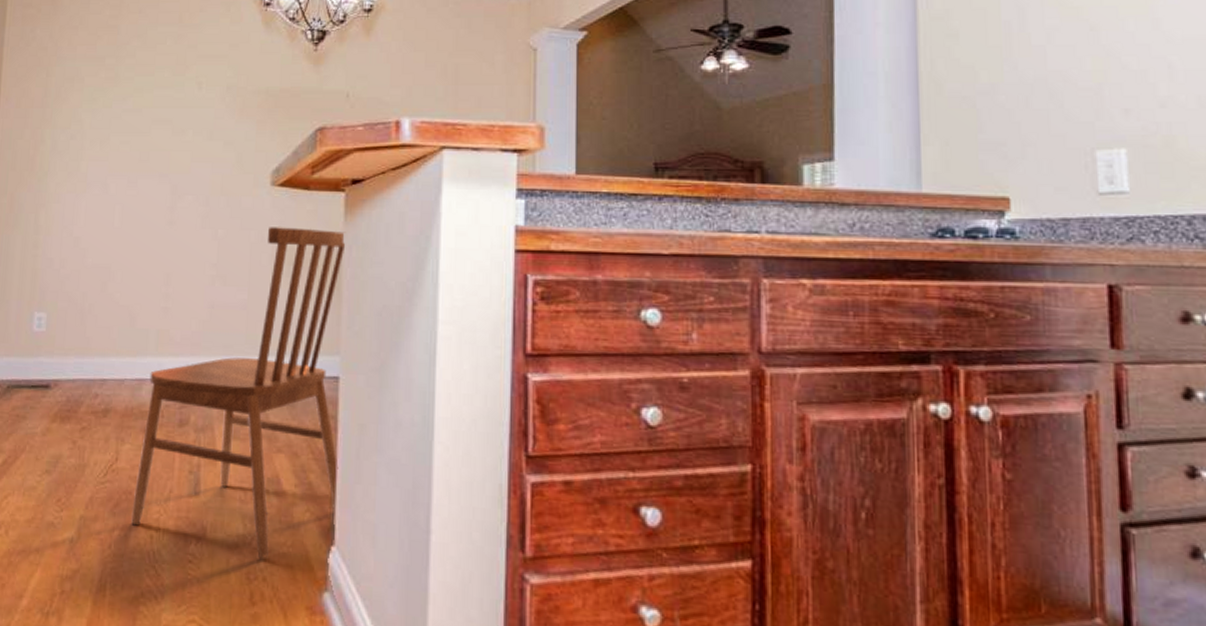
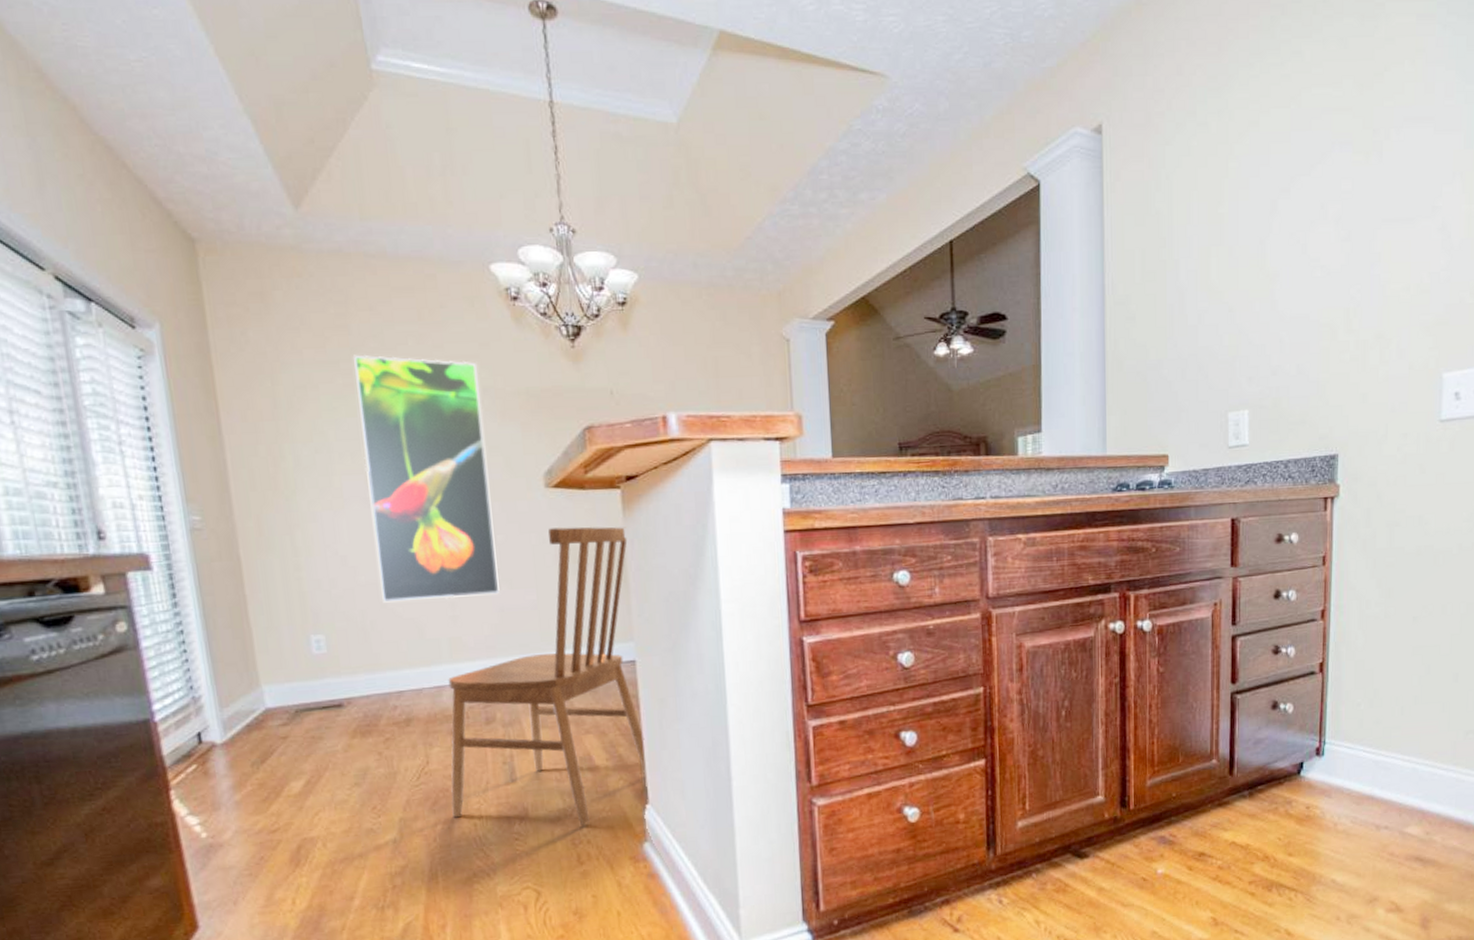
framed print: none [103,52,225,290] -> present [352,354,500,603]

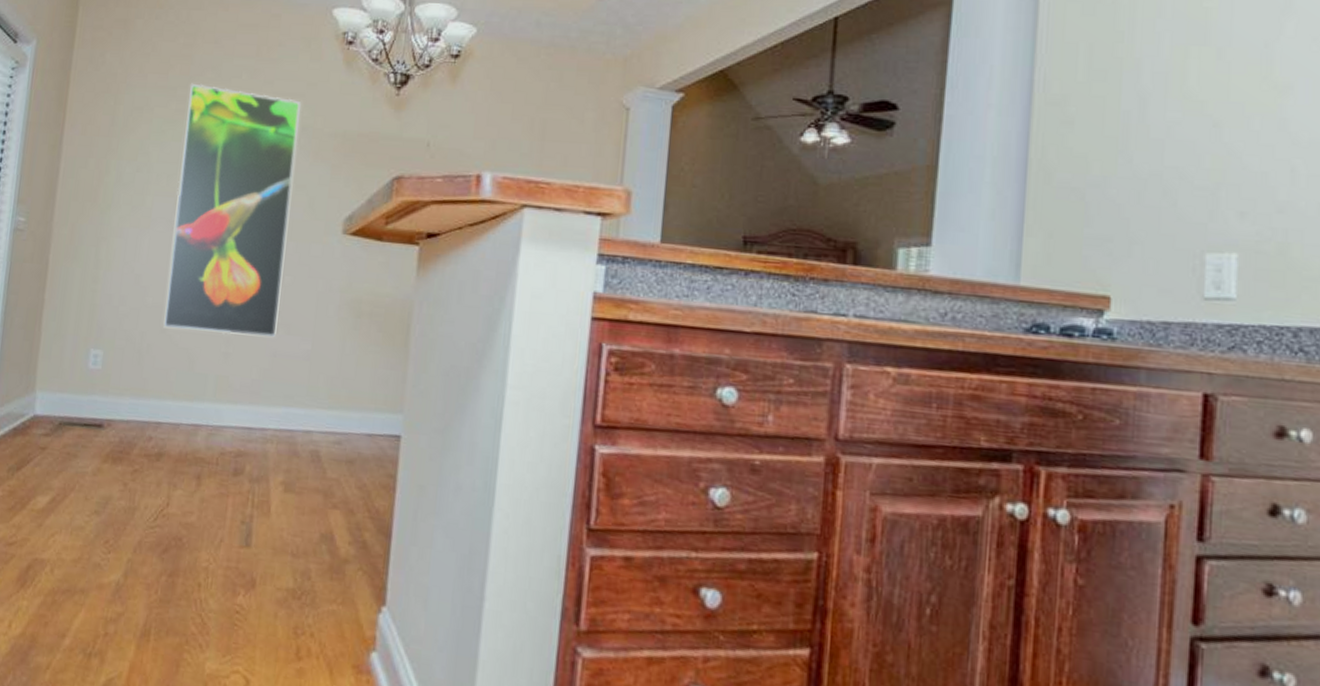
dining chair: present [448,527,645,826] -> none [179,277,418,615]

